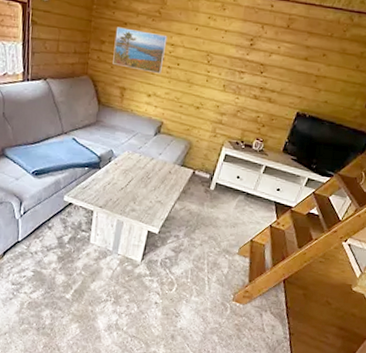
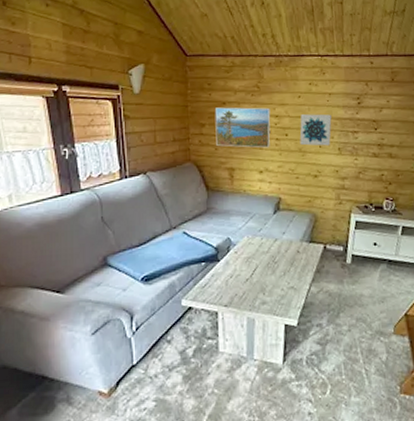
wall art: none [189,47,223,81] -> present [299,114,332,146]

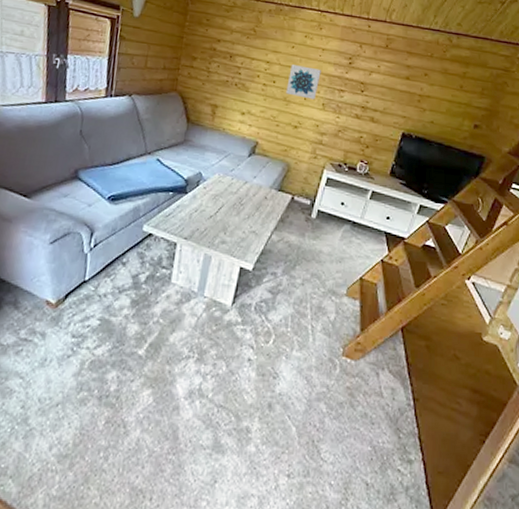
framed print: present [214,107,271,148] -> none [204,44,263,92]

